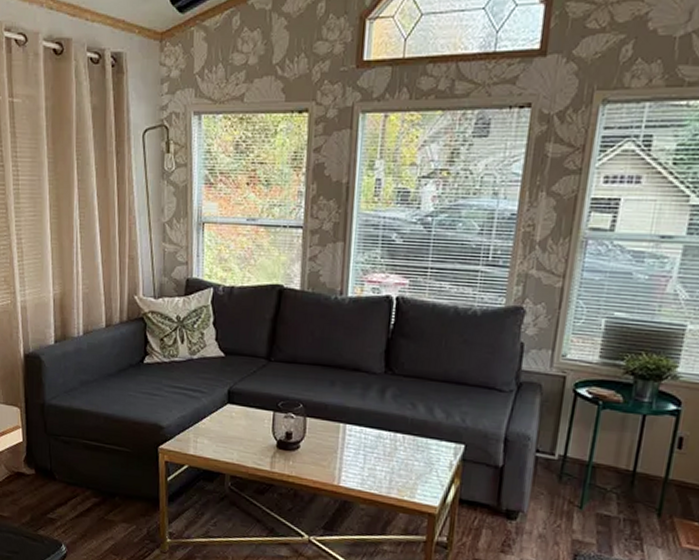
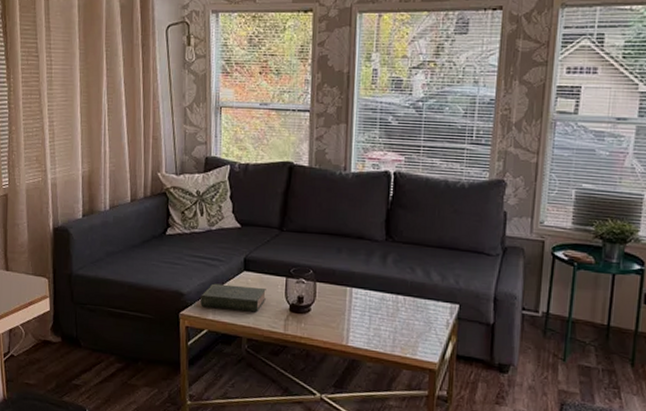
book: none [181,416,252,447] -> present [200,283,266,311]

